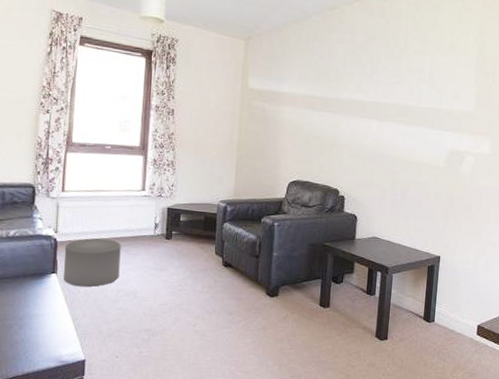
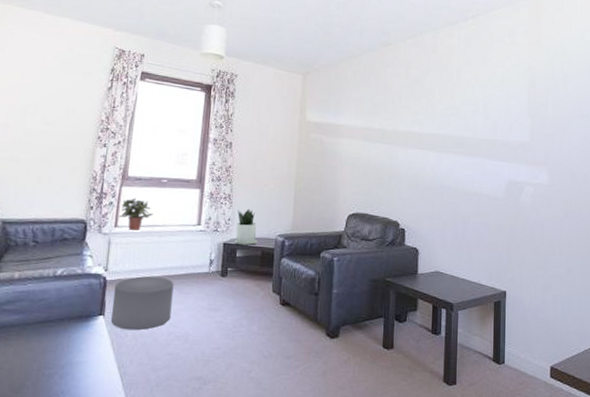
potted plant: none [65,164,99,196] -> present [118,198,154,232]
planter: none [178,175,200,211] -> present [234,209,257,246]

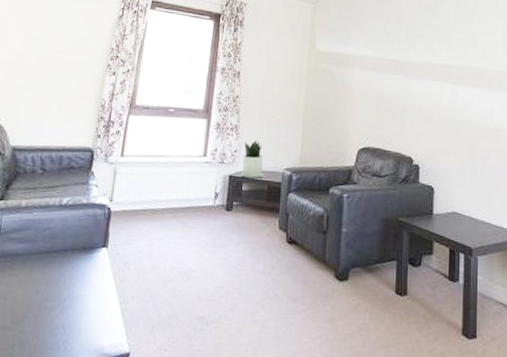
pouf: present [110,276,174,330] -> none [113,208,178,264]
potted plant: present [118,198,154,232] -> none [125,127,160,162]

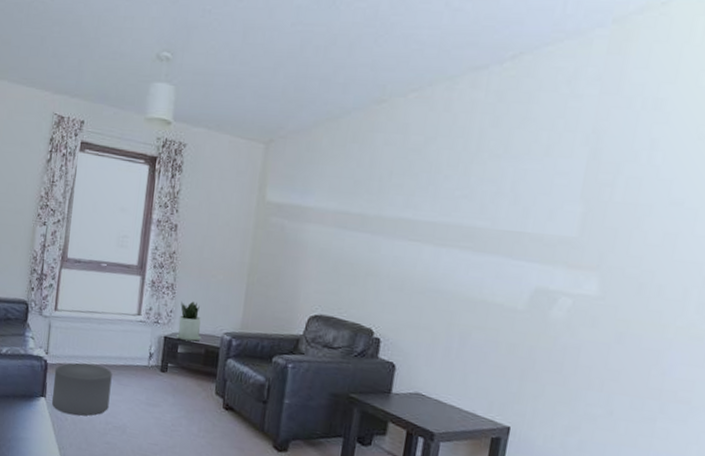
pouf: none [113,208,178,264] -> present [51,363,113,416]

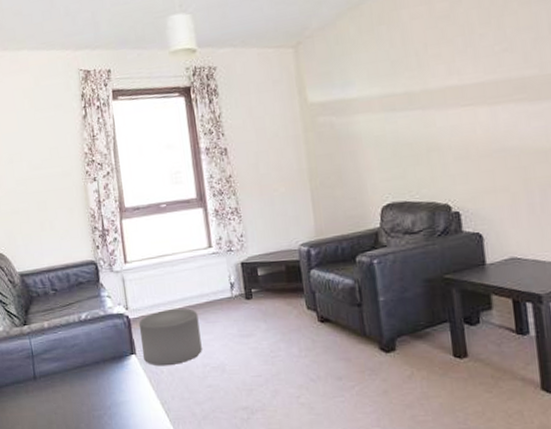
planter: present [175,301,201,342] -> none [249,220,279,263]

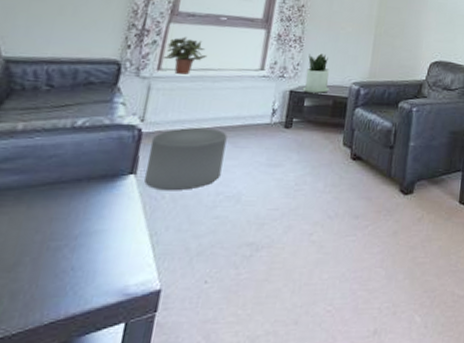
potted plant: none [125,229,160,265] -> present [163,37,208,76]
planter: none [249,220,279,263] -> present [302,53,329,94]

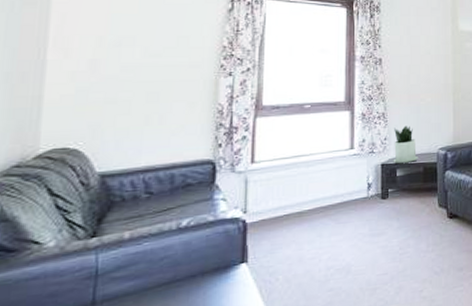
pouf: present [143,128,228,191] -> none [255,210,329,273]
potted plant: present [163,37,208,76] -> none [255,128,298,166]

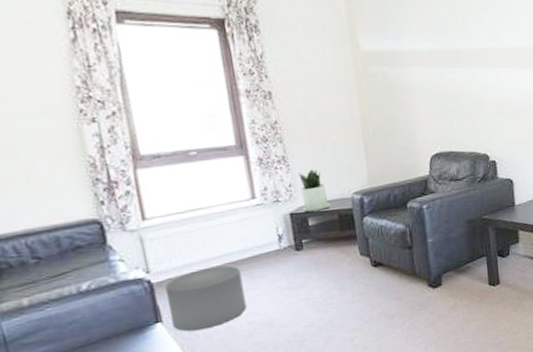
pouf: none [255,210,329,273] -> present [164,265,247,332]

